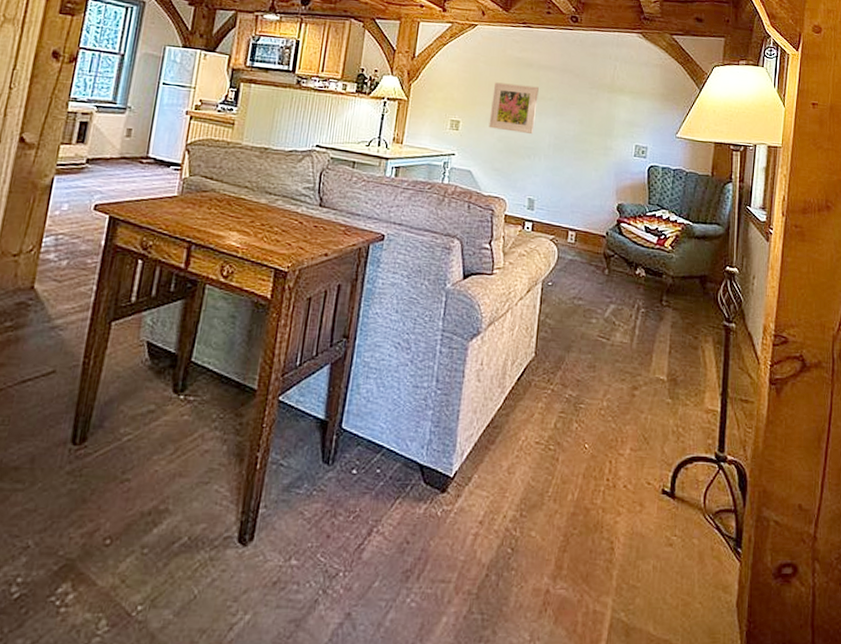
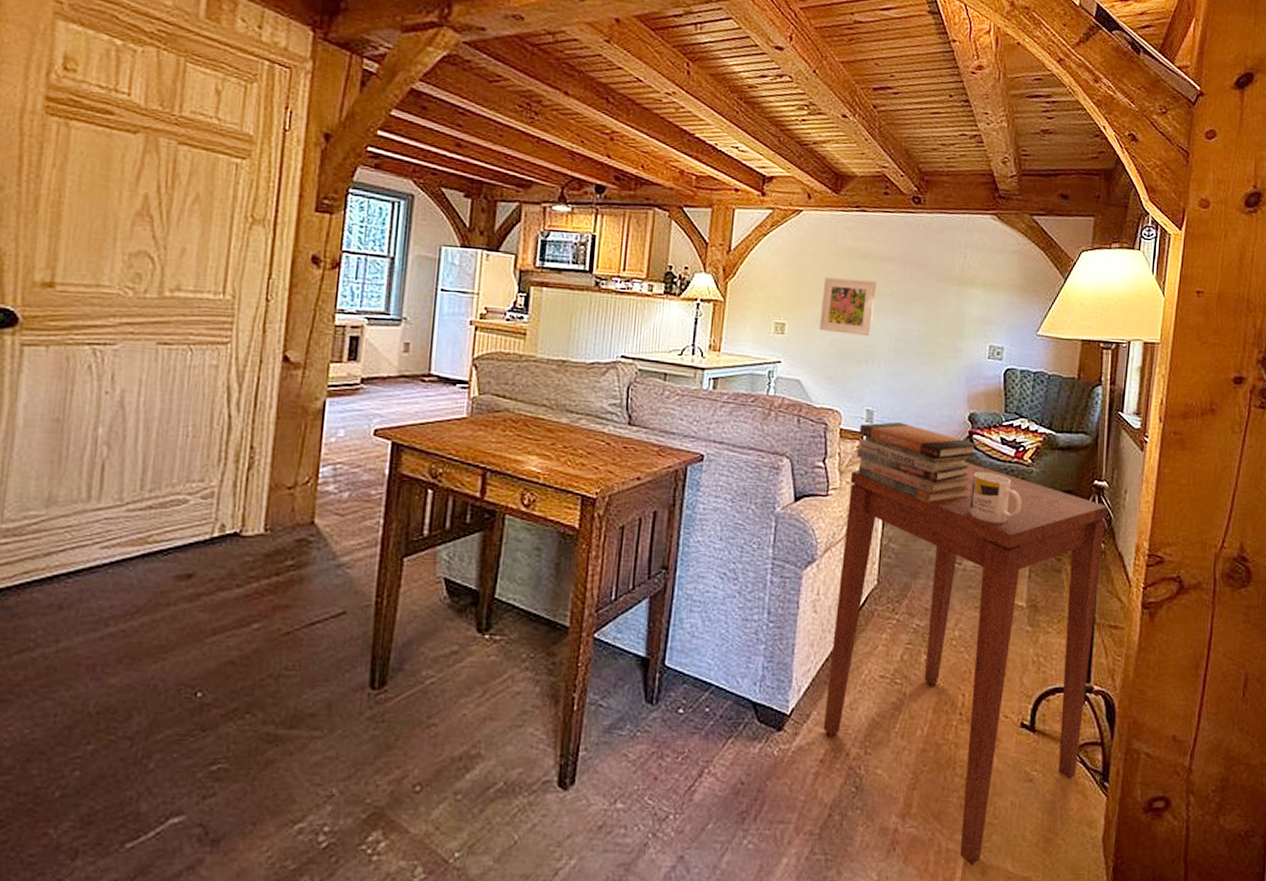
side table: none [483,247,739,628] -> present [823,461,1108,866]
book stack: none [518,210,626,284] -> present [856,422,979,504]
mug: none [616,256,664,304] -> present [968,471,1022,524]

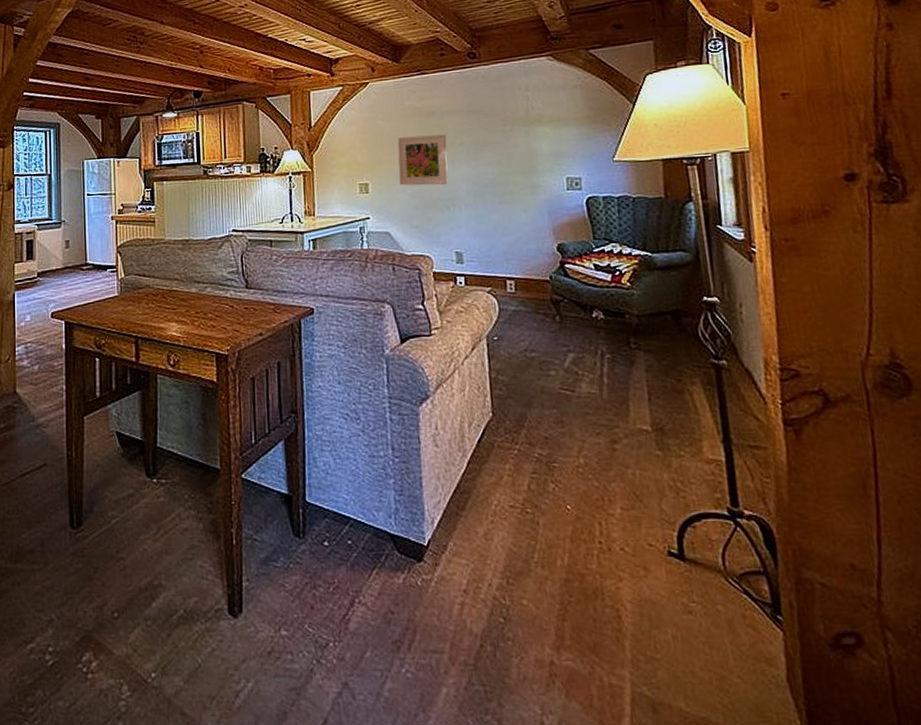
side table: present [823,461,1108,866] -> none [449,291,742,703]
book stack: present [856,422,979,504] -> none [451,260,572,335]
mug: present [968,471,1022,524] -> none [571,298,629,349]

